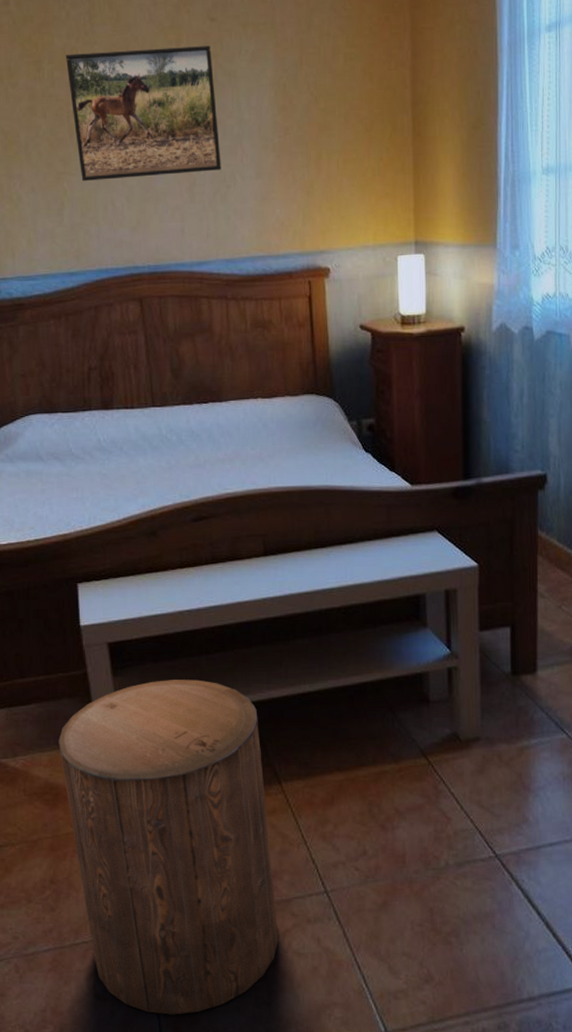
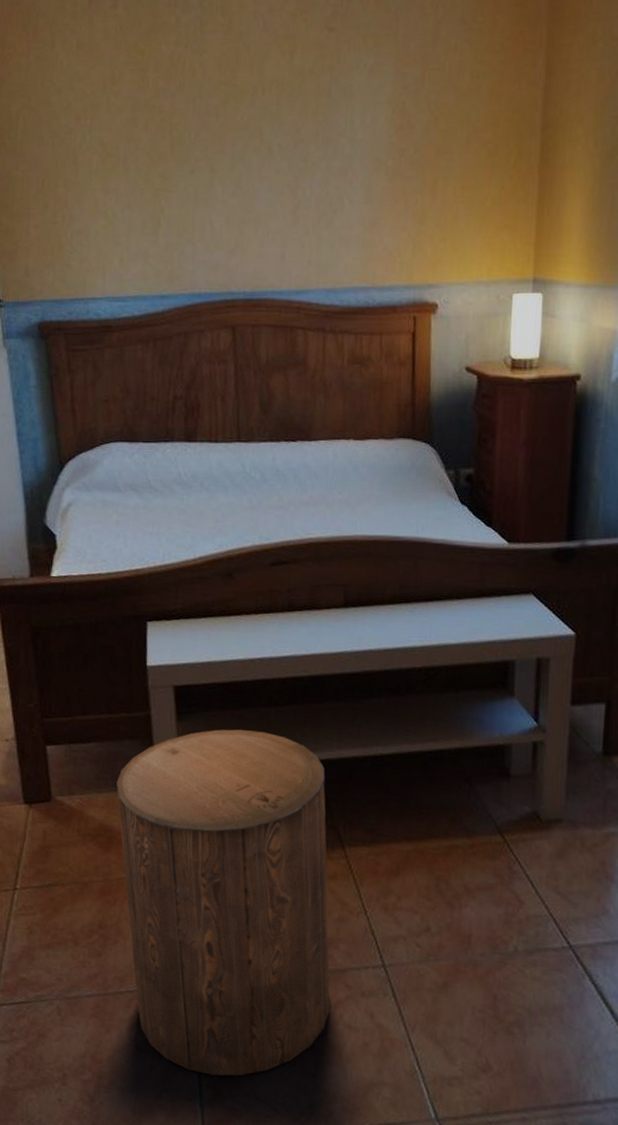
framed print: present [66,46,221,181] -> none [172,58,329,199]

